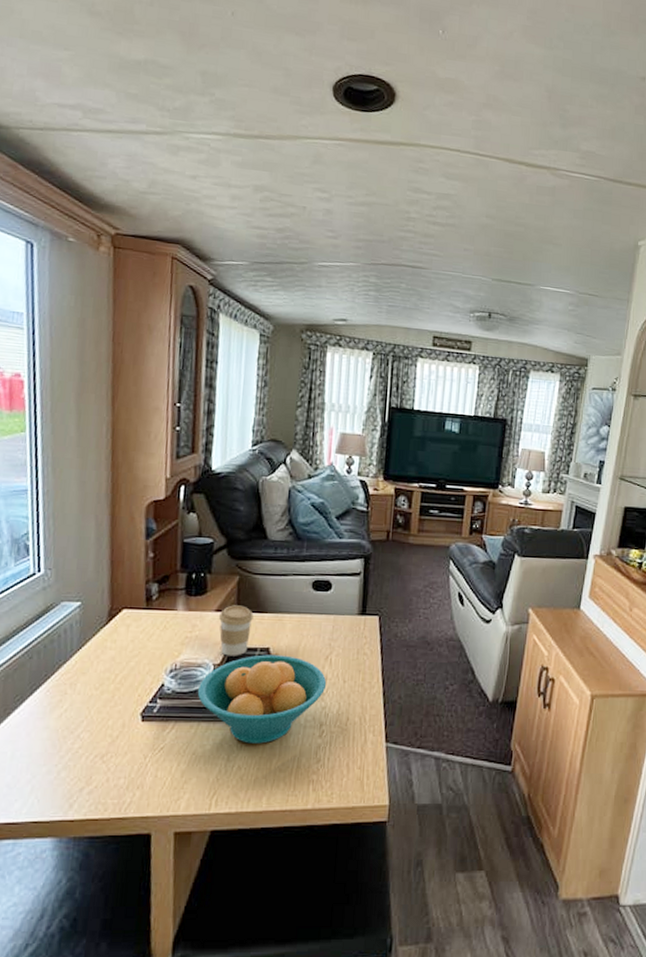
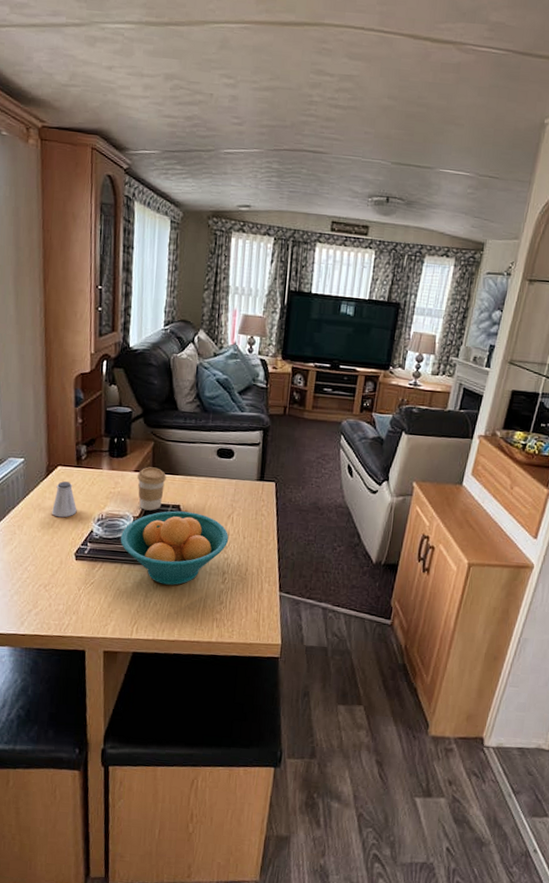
saltshaker: none [113,627,145,671] -> present [52,481,77,518]

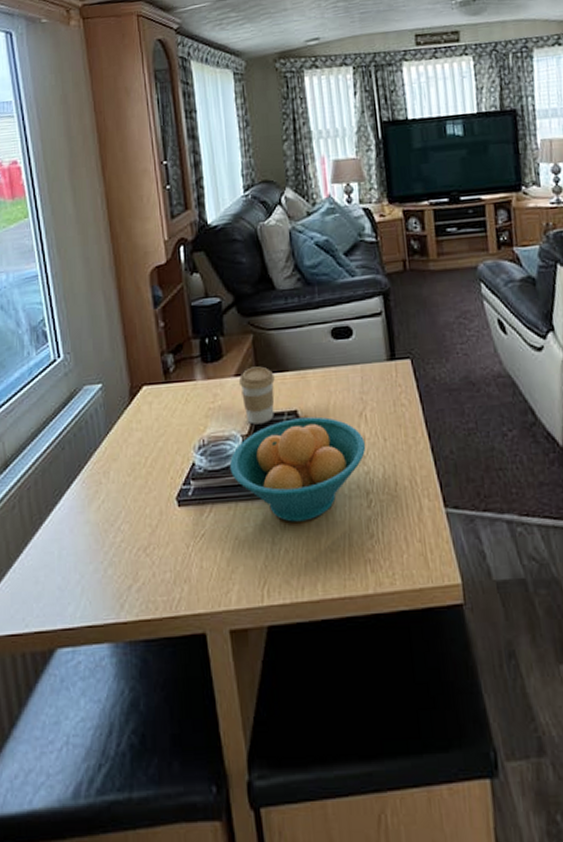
saltshaker: present [52,481,77,518] -> none [142,404,172,453]

